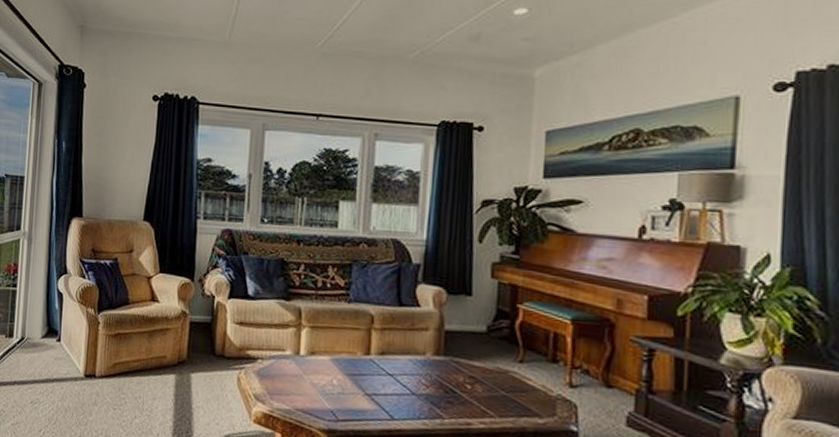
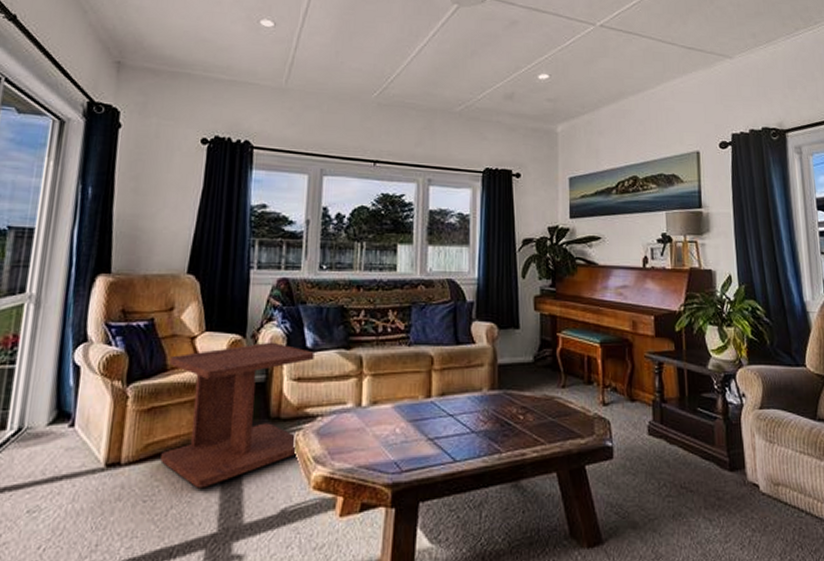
side table: none [126,287,256,406] -> present [160,342,314,489]

